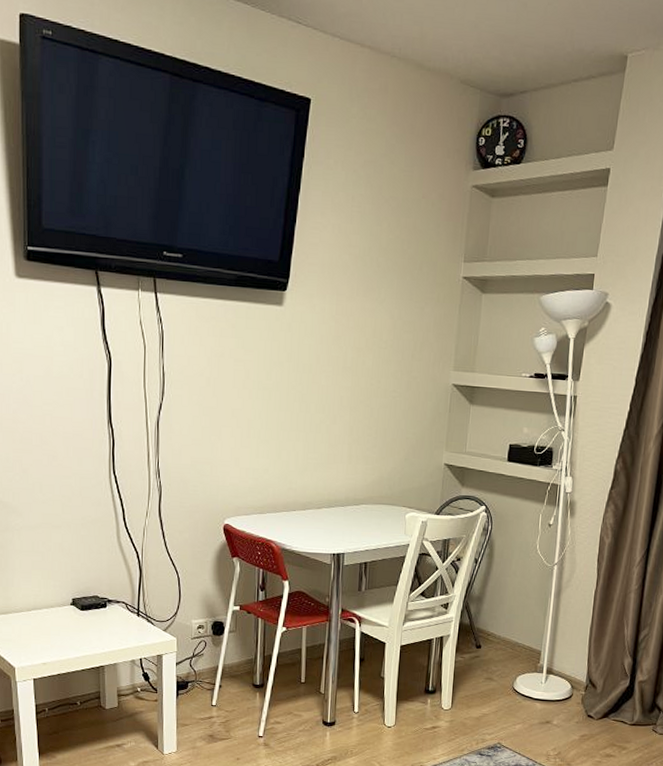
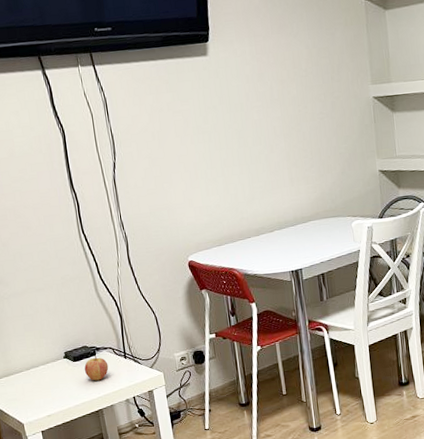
fruit: none [92,607,118,635] -> present [84,355,109,381]

